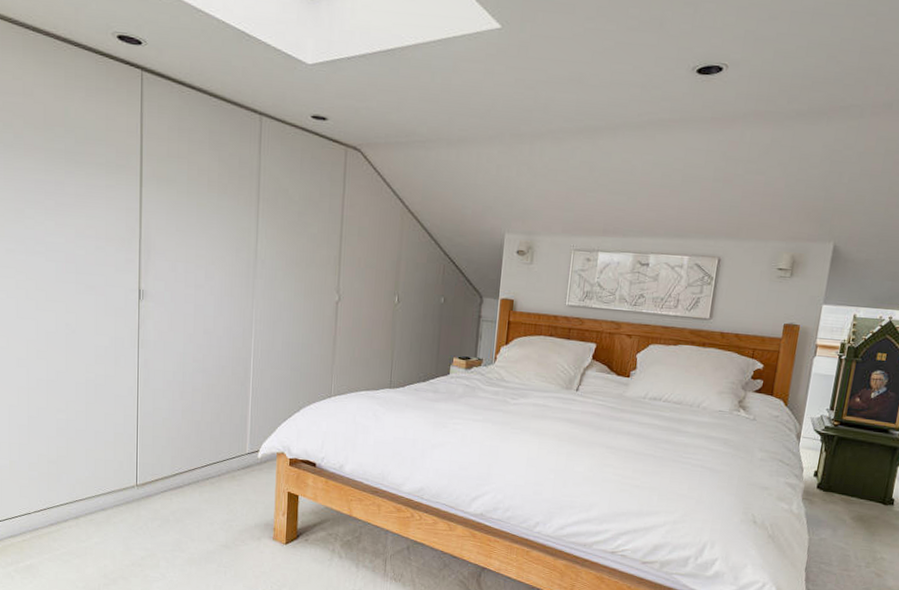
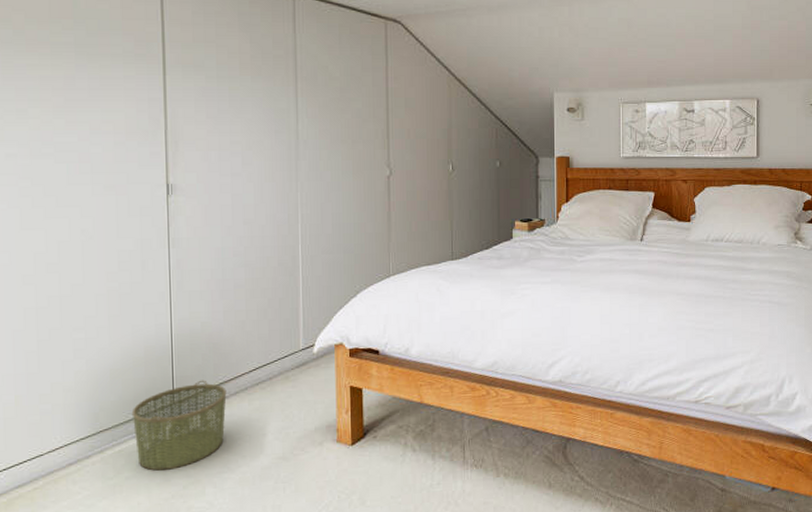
basket: none [102,468,181,542] -> present [131,380,227,471]

